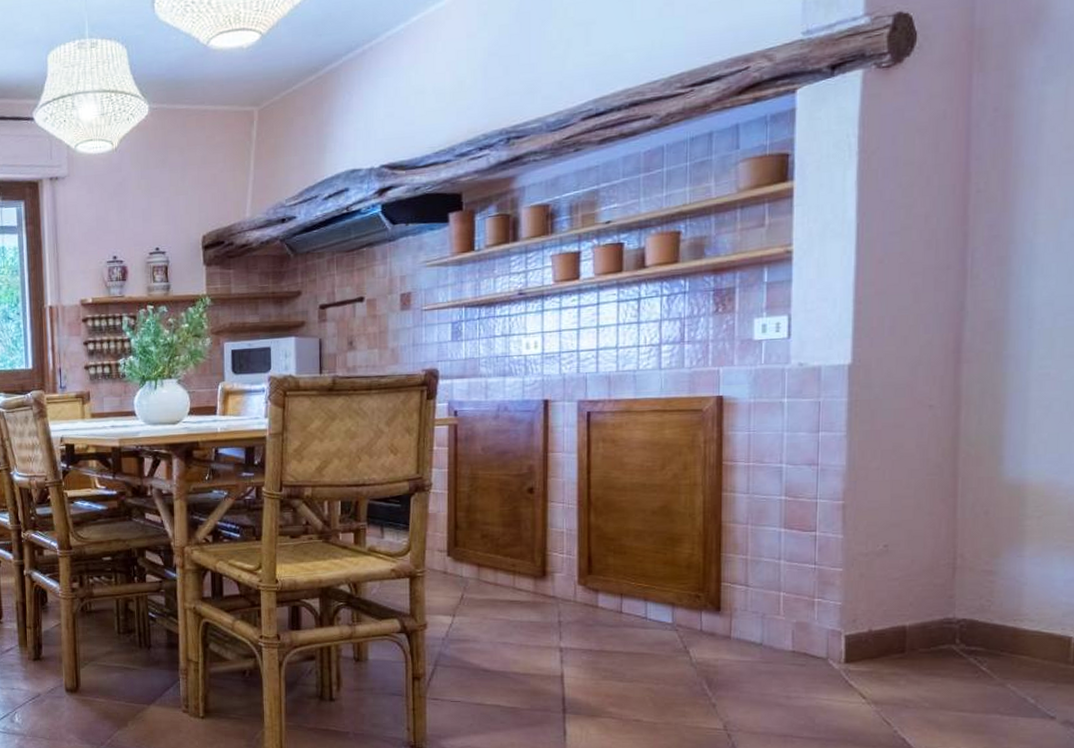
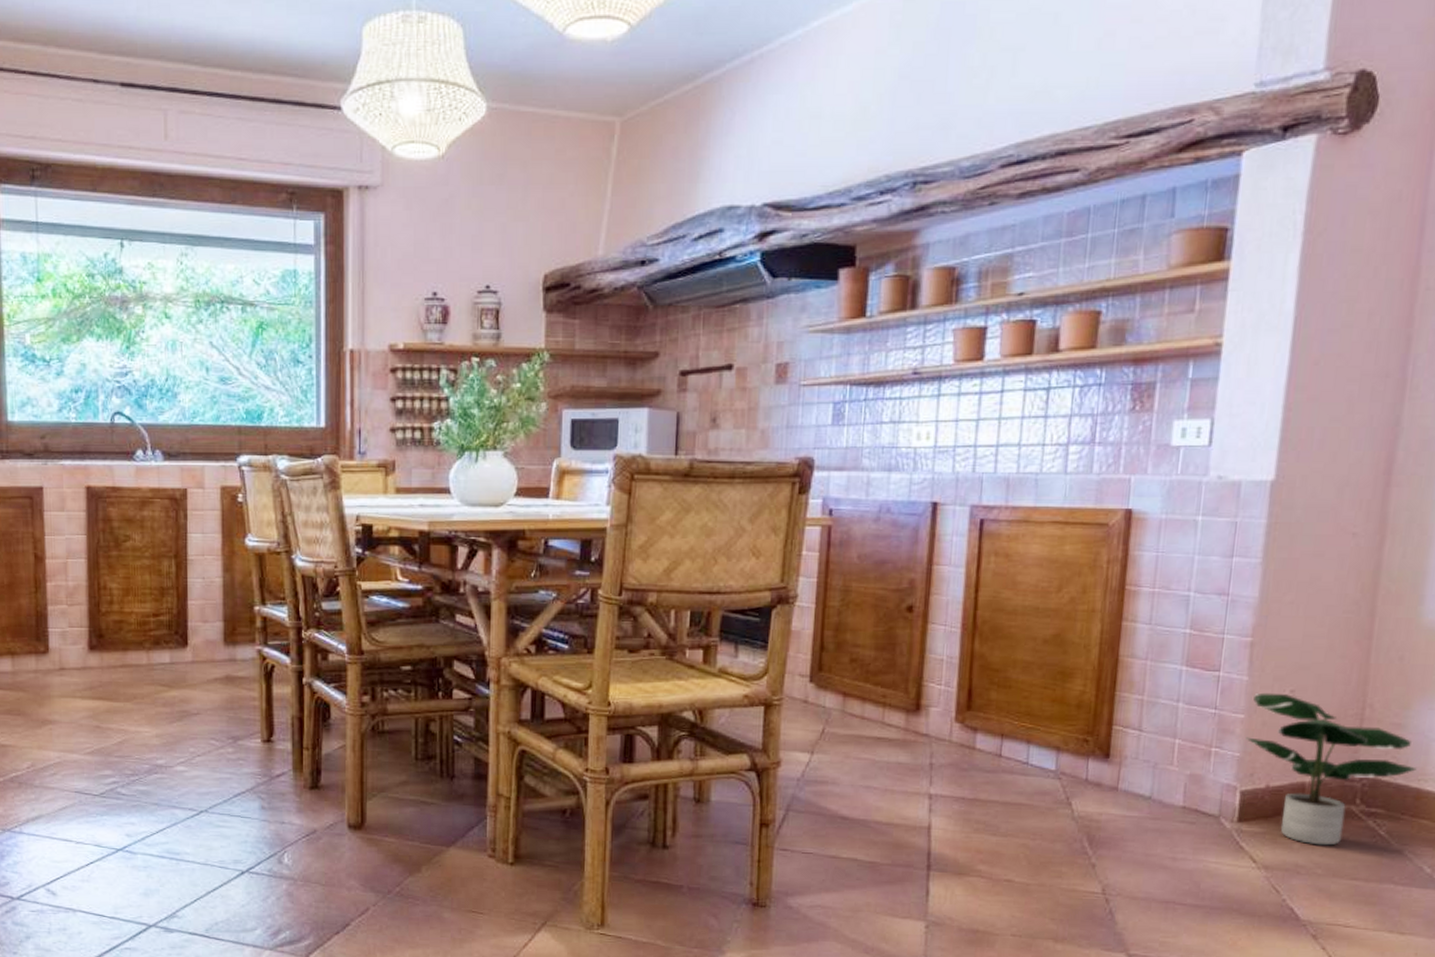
potted plant: none [846,548,1011,682] -> present [1246,692,1417,846]

